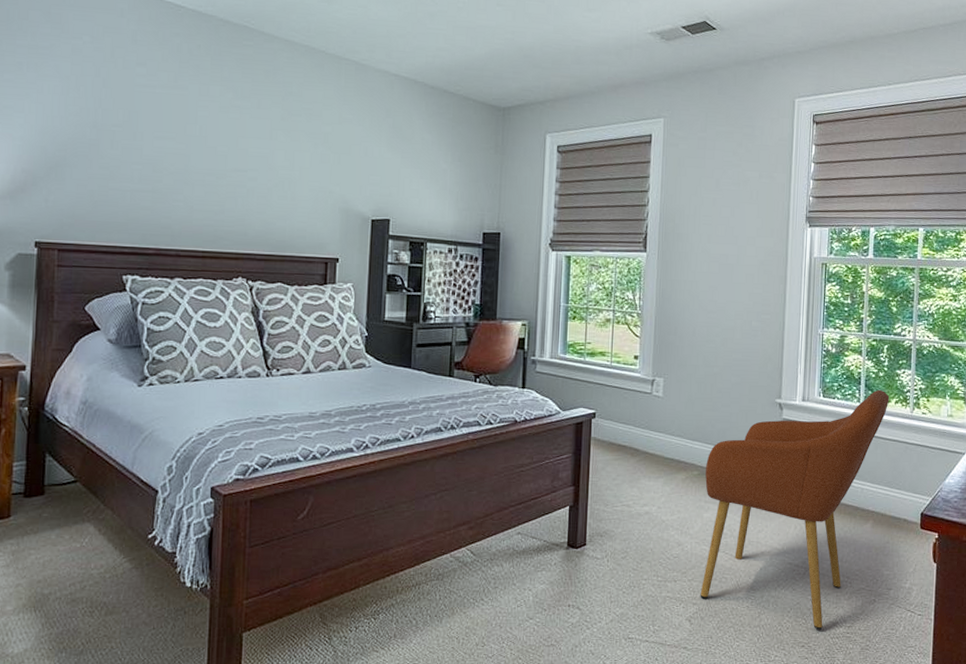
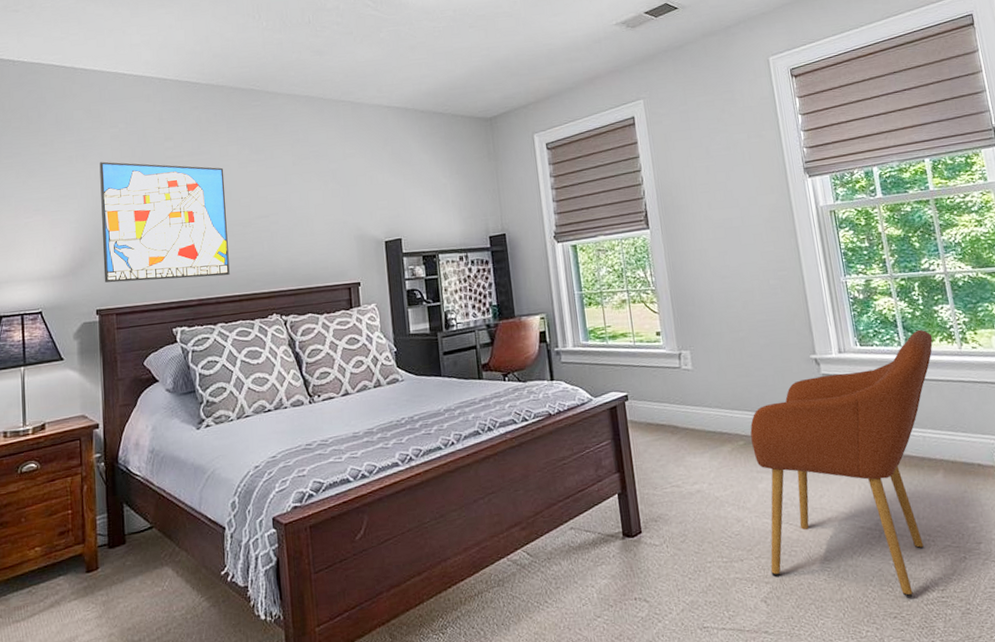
wall art: none [47,76,202,228] -> present [99,161,230,283]

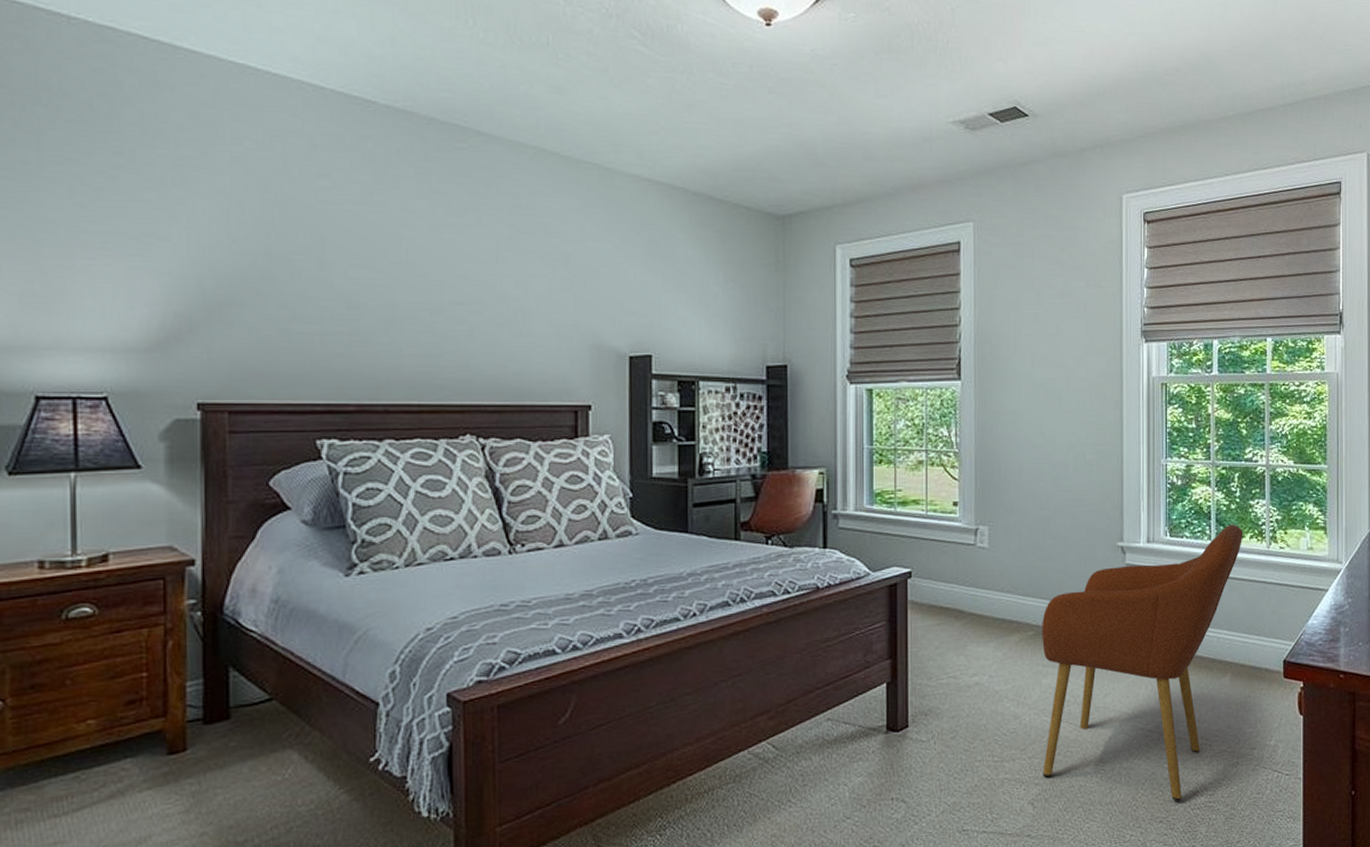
wall art: present [99,161,230,283] -> none [210,193,407,377]

